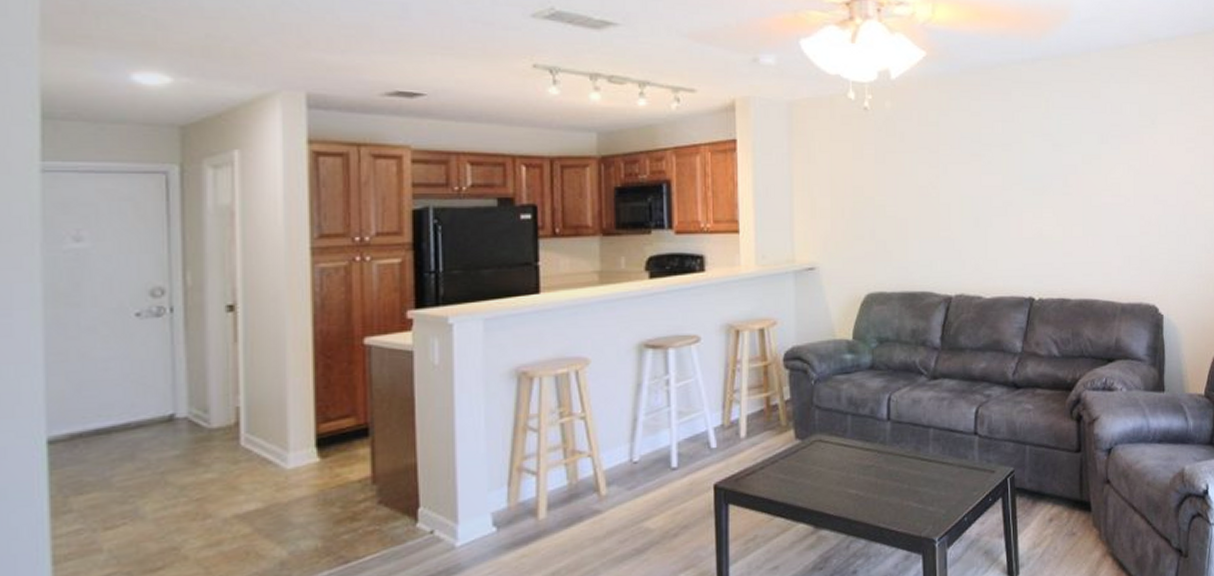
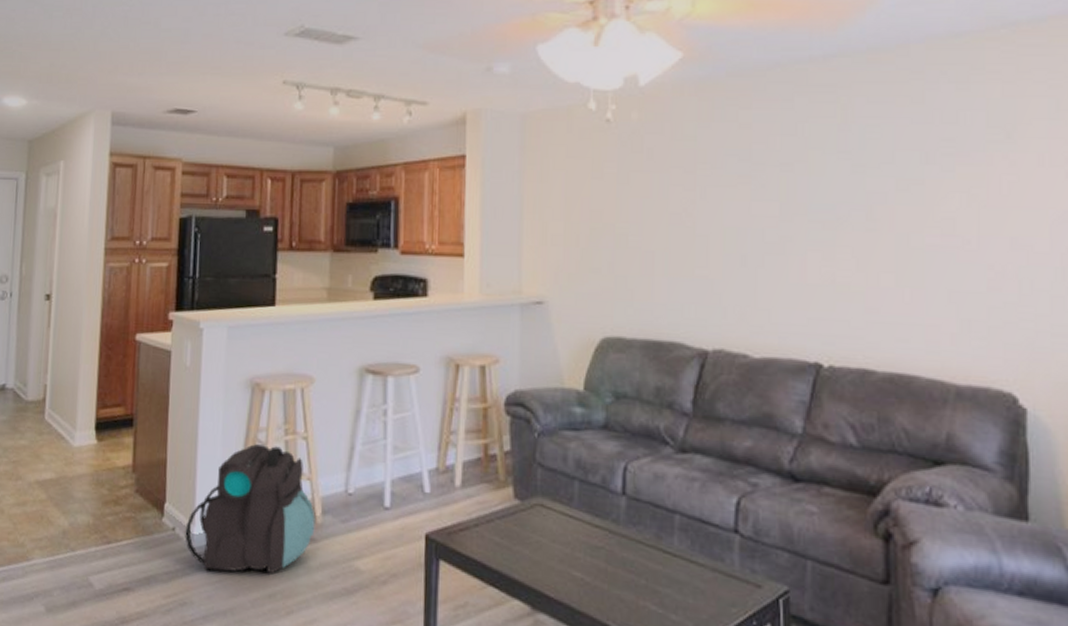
backpack: none [447,430,599,565] -> present [185,443,315,575]

